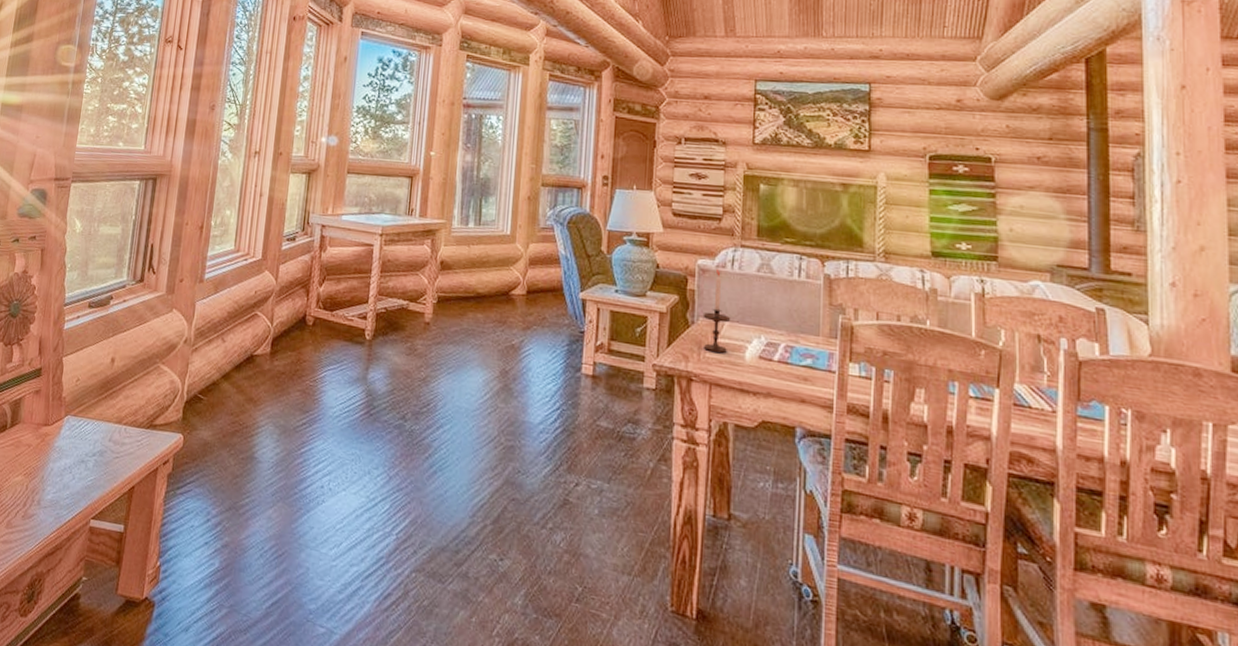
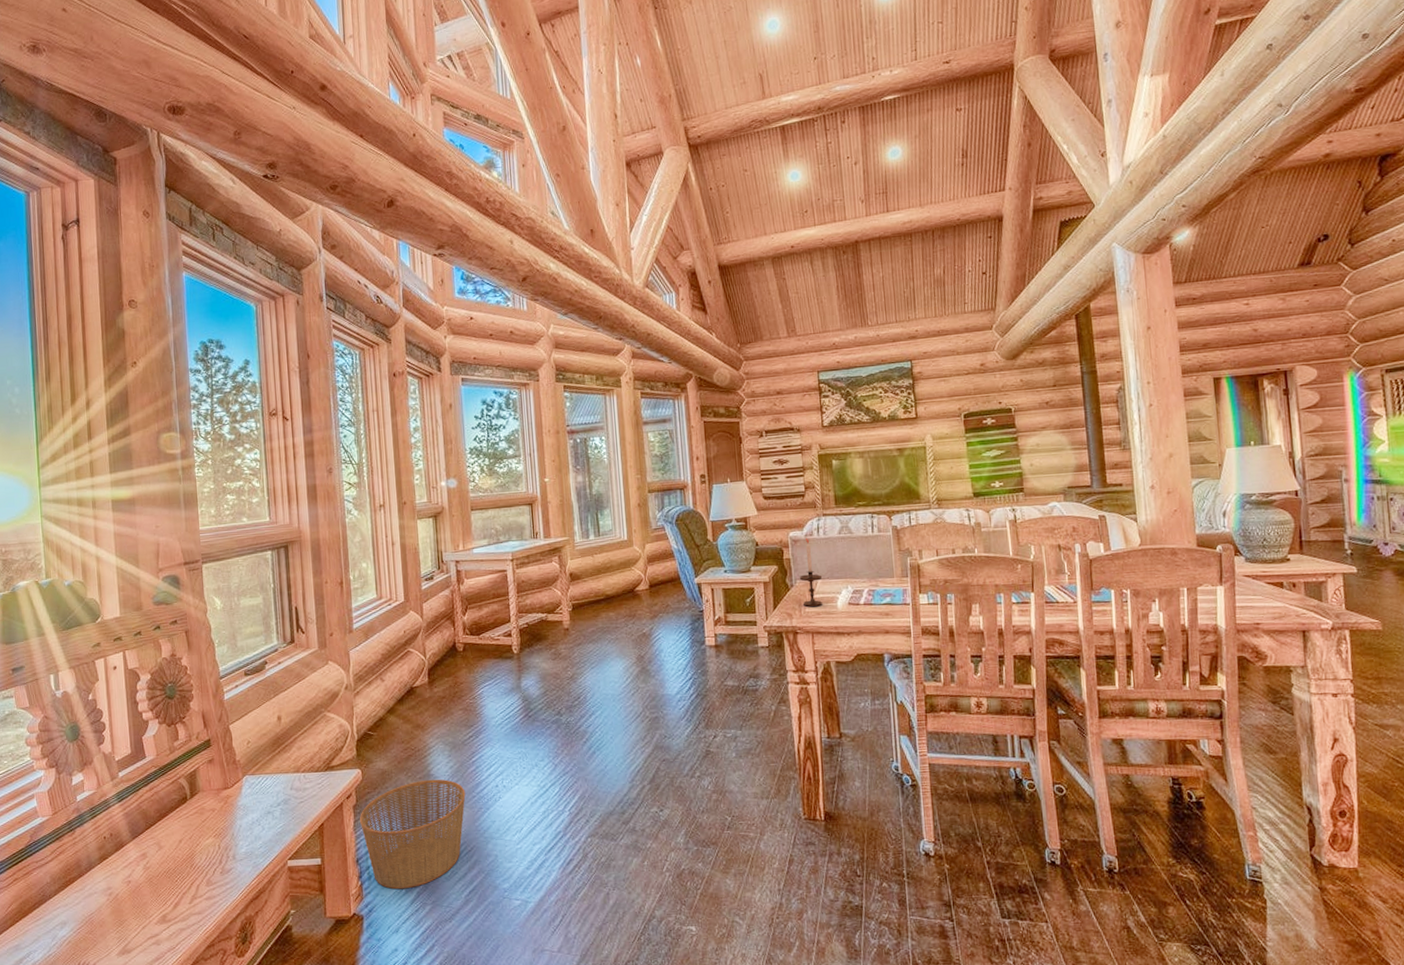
basket: none [171,461,288,584] -> present [359,779,466,890]

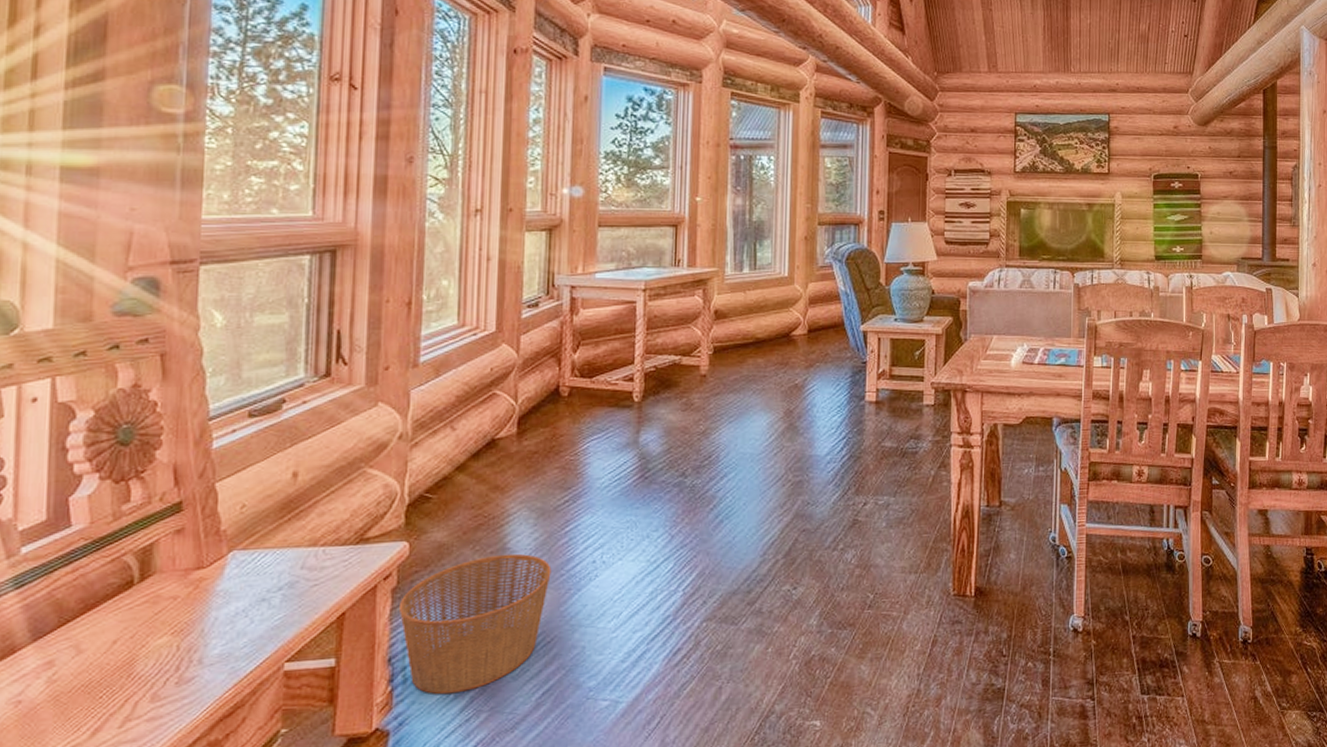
candlestick: present [799,537,823,607] -> none [974,288,999,364]

